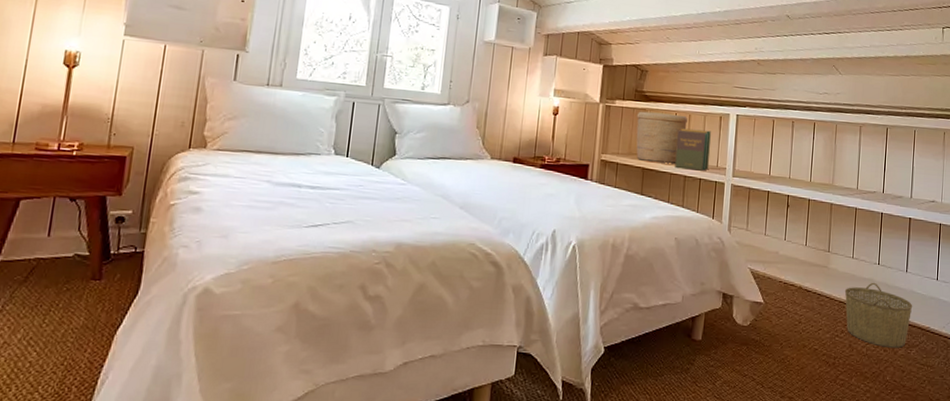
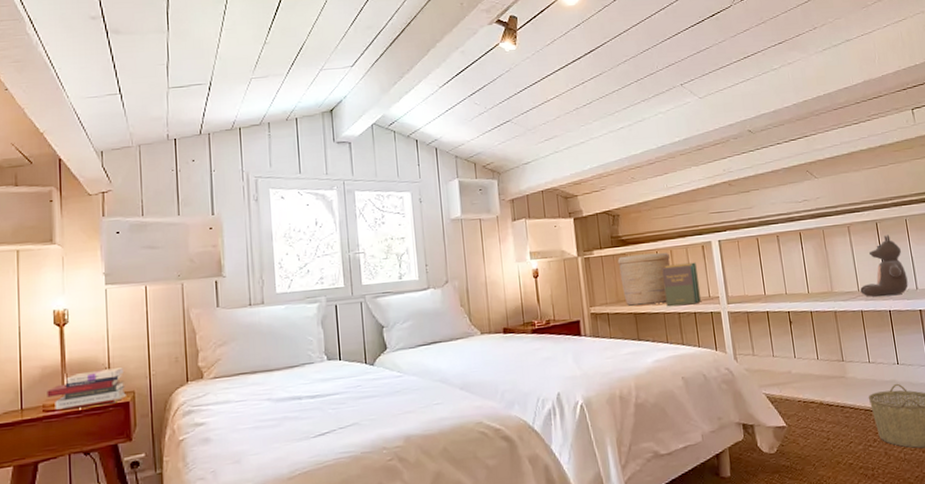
books: none [42,118,127,155] -> present [47,367,126,411]
teddy bear: none [859,141,905,200] -> present [860,235,908,297]

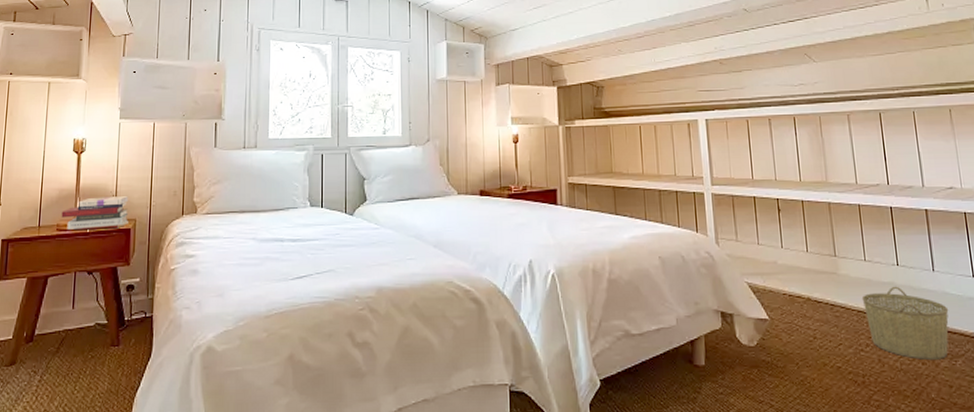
woven basket: present [617,252,671,306] -> none [599,127,654,179]
books: present [662,262,702,306] -> none [644,140,685,183]
teddy bear: present [860,235,908,297] -> none [858,126,914,192]

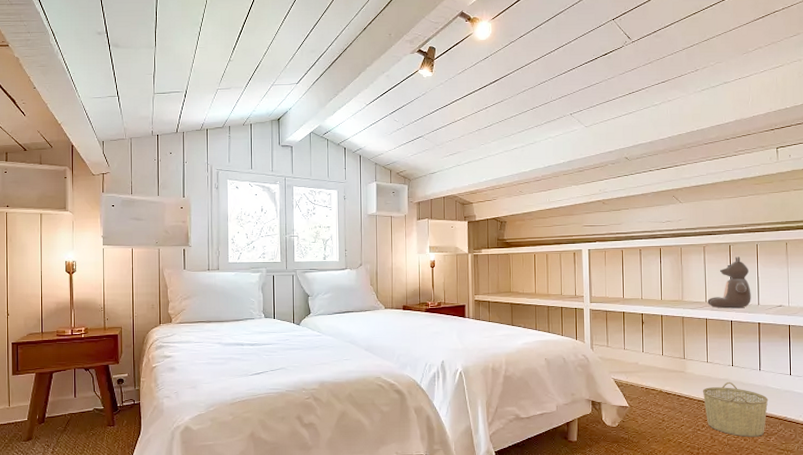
books: present [61,196,128,231] -> none [60,309,116,336]
teddy bear: none [858,126,914,192] -> present [708,256,751,309]

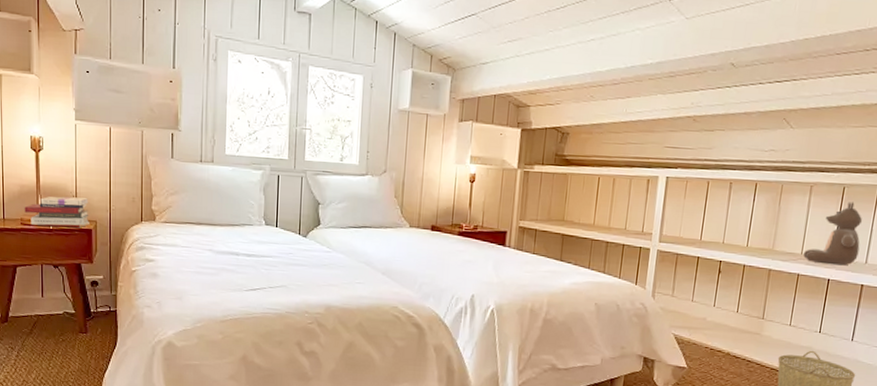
books: none [60,309,116,336] -> present [24,196,89,228]

